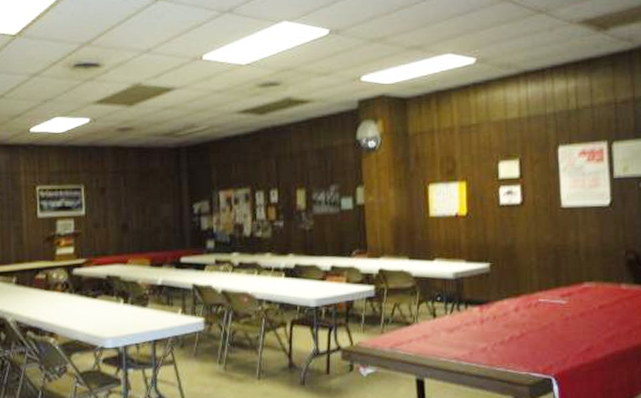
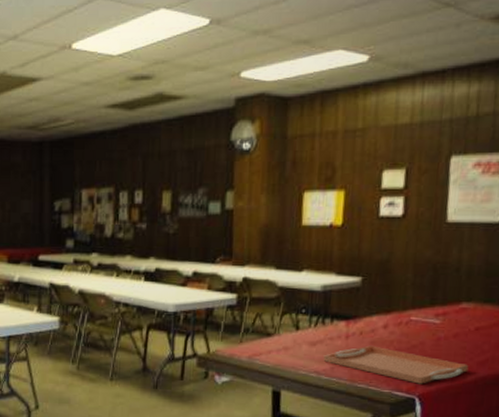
serving tray: none [462,329,598,364] -> present [323,345,469,384]

